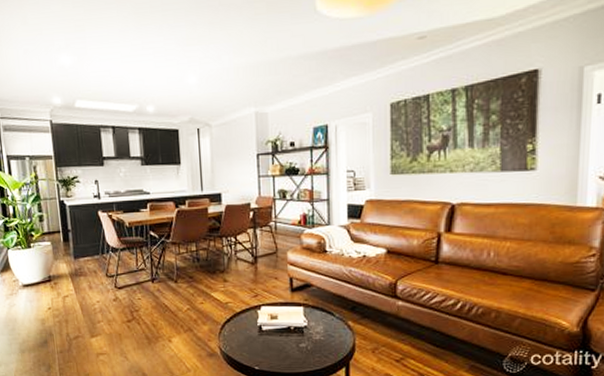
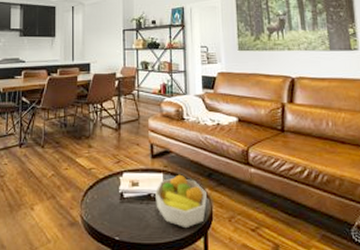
fruit bowl: none [295,307,349,358] -> present [155,174,207,227]

